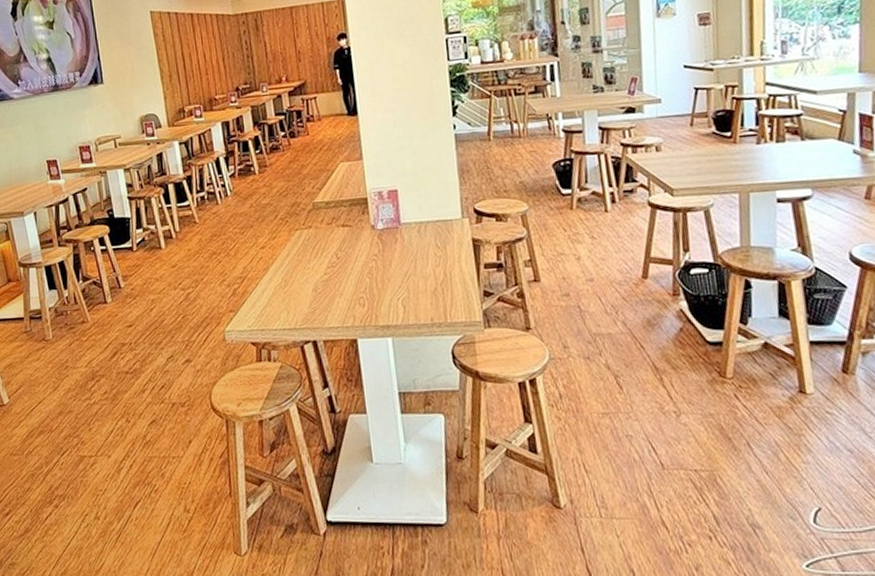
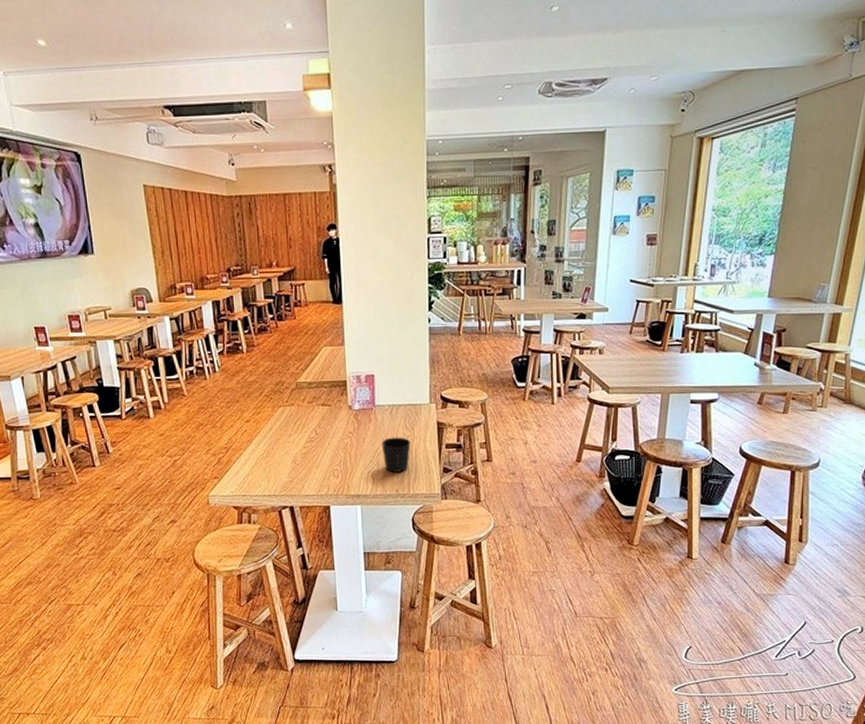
cup: none [410,257,444,299] -> present [381,437,411,473]

